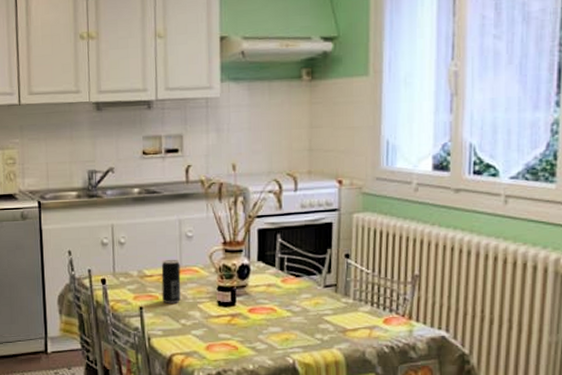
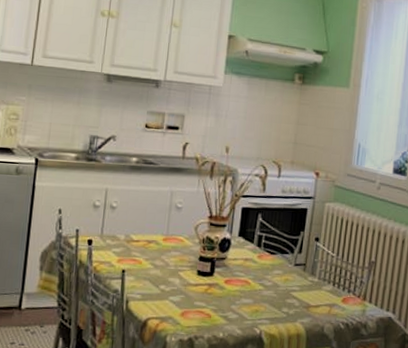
beverage can: present [161,259,181,303] -> none [145,227,167,269]

